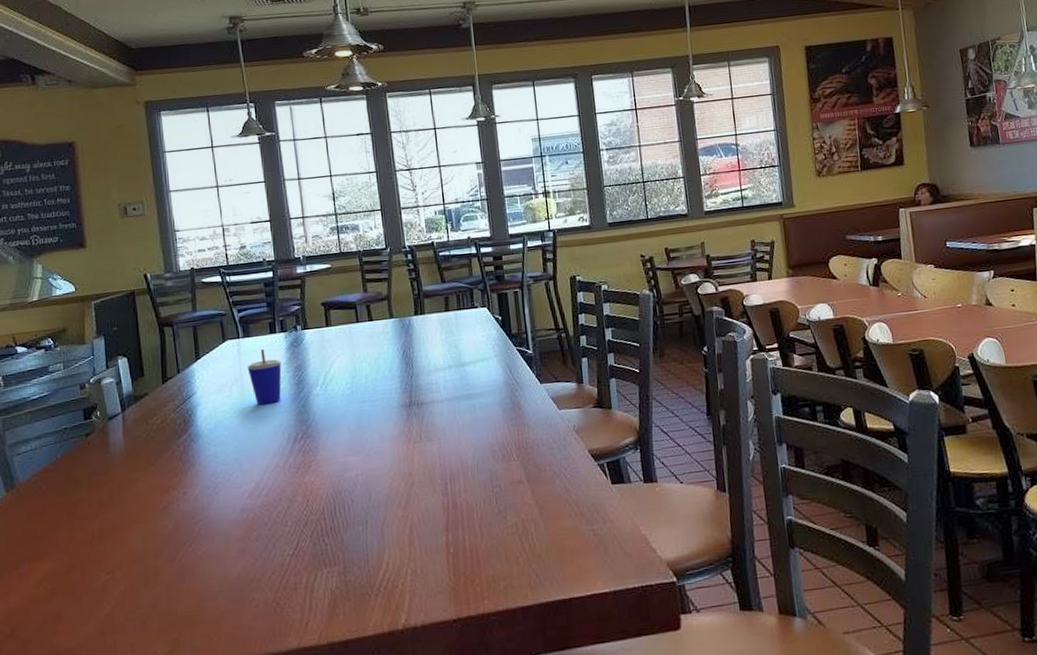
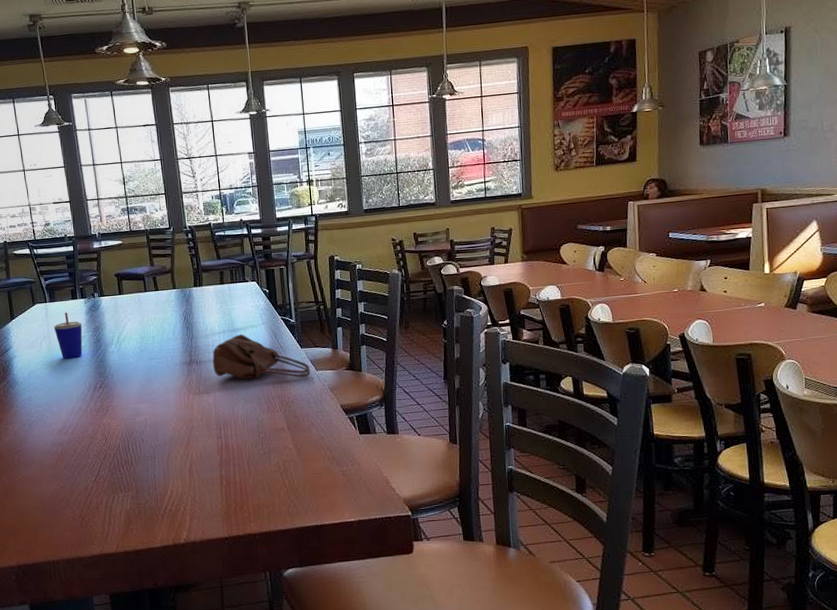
handbag: none [436,369,552,423] -> present [212,334,311,380]

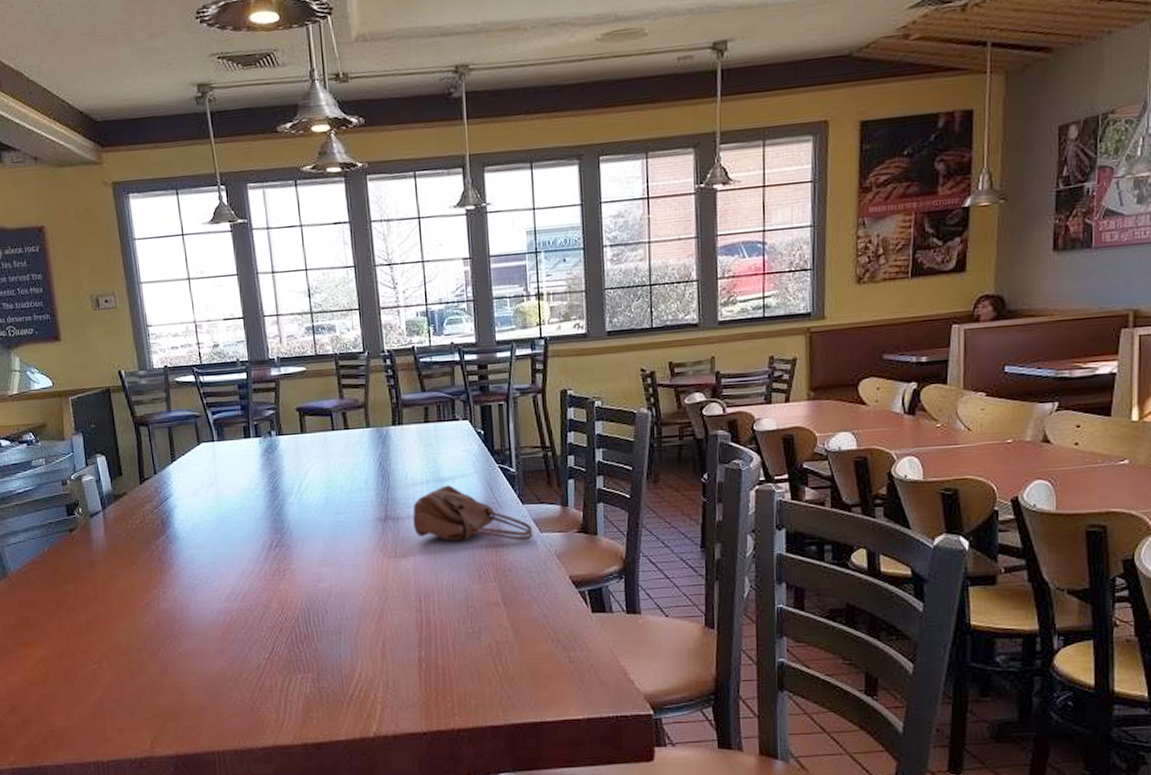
beverage cup: present [53,312,83,359] -> none [222,453,256,510]

